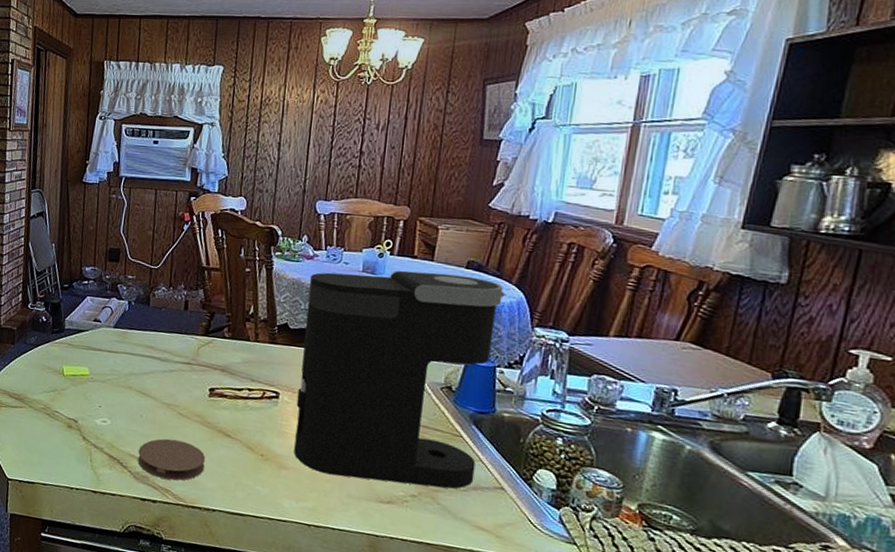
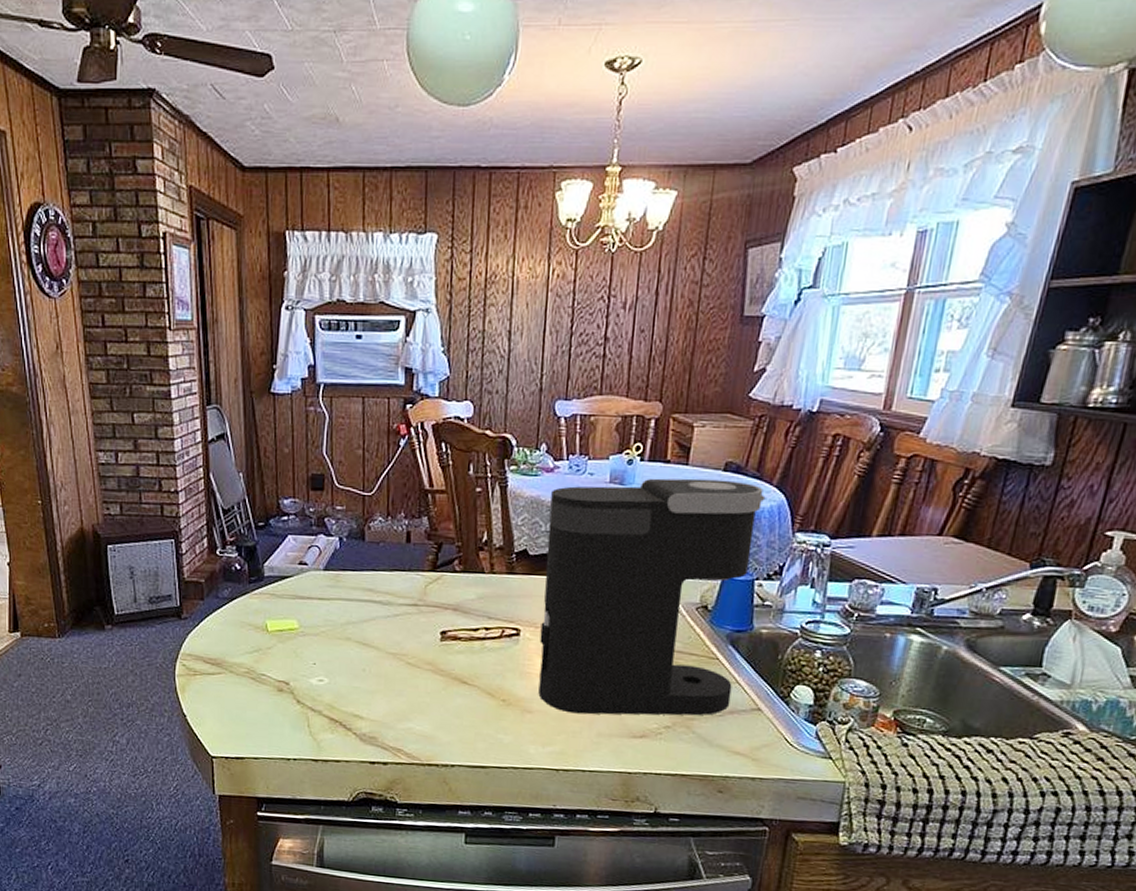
coaster: present [138,438,206,481] -> none [362,692,441,738]

